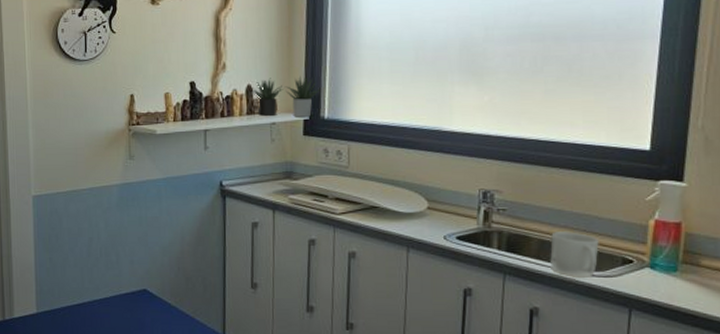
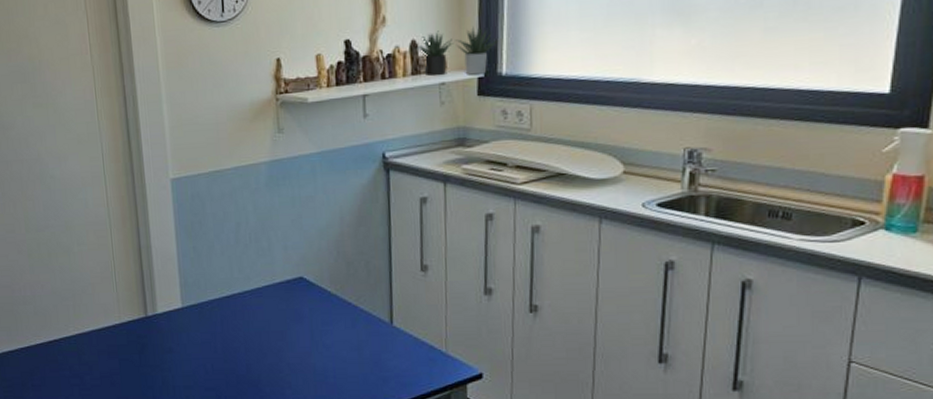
mug: present [550,231,599,278] -> none [767,192,825,244]

